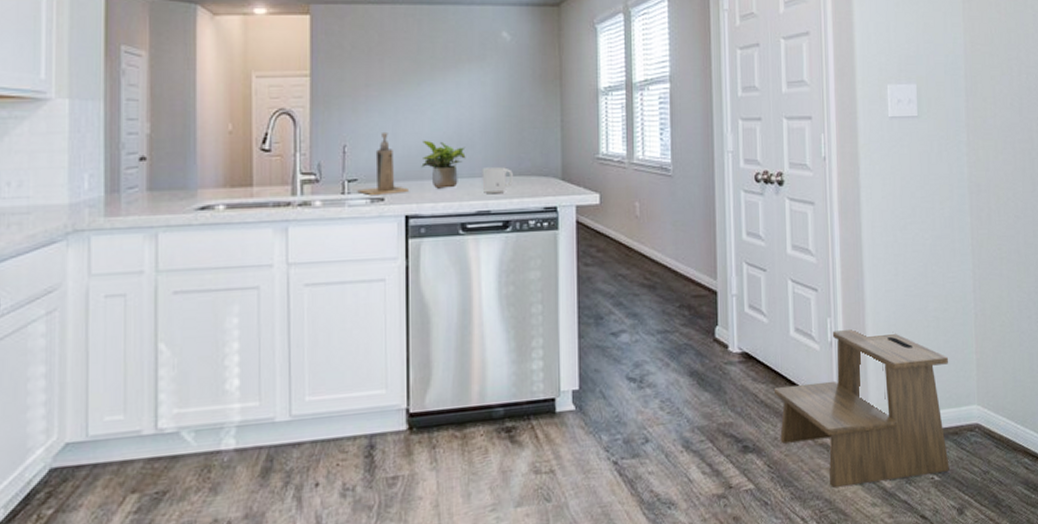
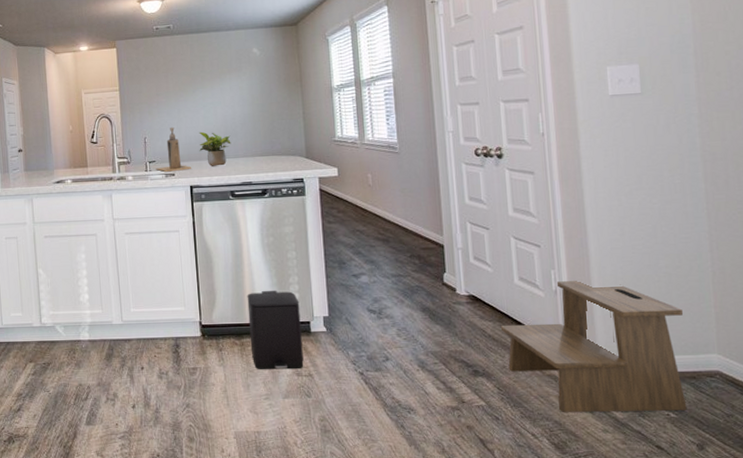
pedal bin: none [474,359,544,471] -> present [247,291,304,370]
mug: present [482,166,514,194] -> none [243,149,269,170]

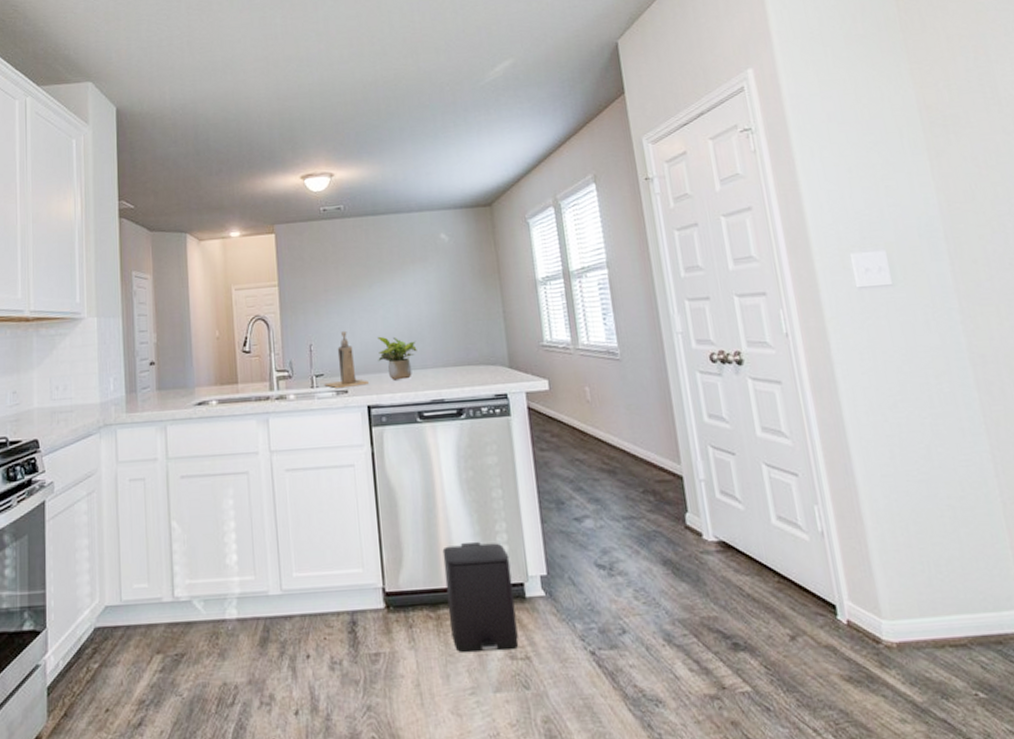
step stool: present [500,281,687,412] -> none [760,519,998,697]

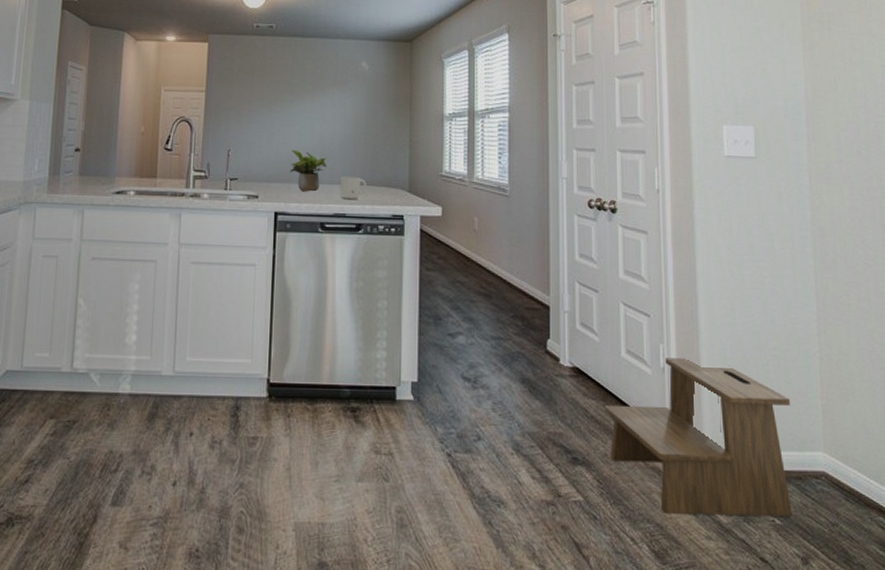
soap dispenser: present [324,330,370,389] -> none [237,140,280,194]
mug: none [433,357,464,384] -> present [339,176,367,200]
pedal bin: present [442,542,519,653] -> none [324,346,386,446]
step stool: none [760,519,998,697] -> present [604,358,792,516]

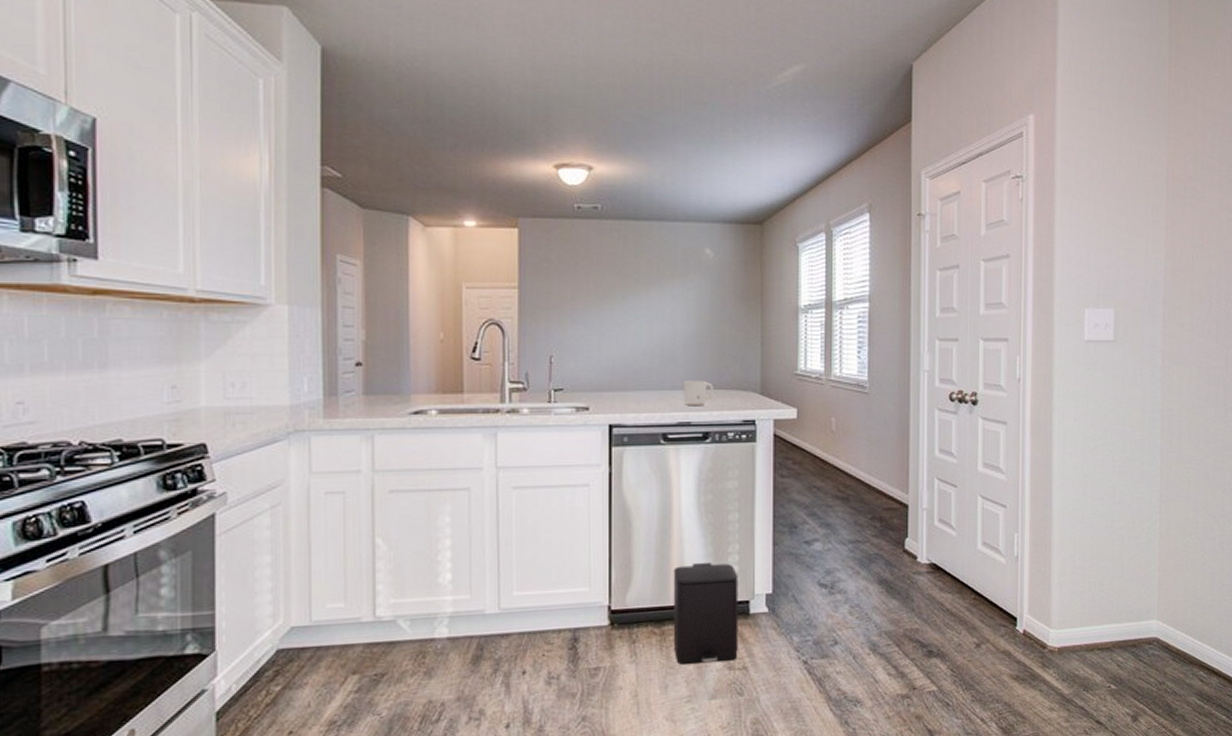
potted plant: present [290,149,327,193] -> none [625,352,668,401]
pedal bin: none [324,346,386,446] -> present [673,563,738,666]
step stool: present [604,358,792,516] -> none [959,545,1132,692]

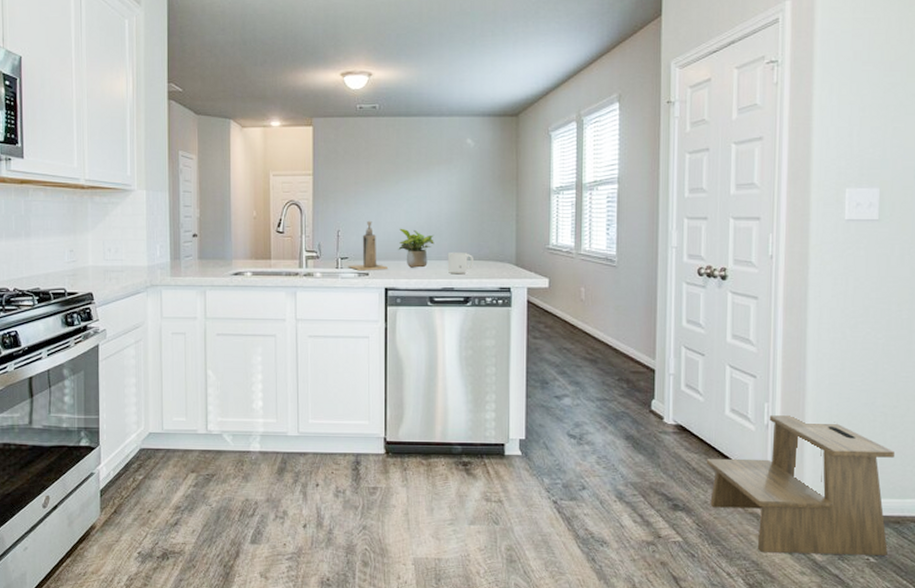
soap dispenser: none [563,343,614,405] -> present [348,220,389,271]
potted plant: none [625,352,668,401] -> present [398,228,434,269]
pedal bin: present [673,563,738,666] -> none [438,408,495,494]
step stool: none [959,545,1132,692] -> present [706,415,896,556]

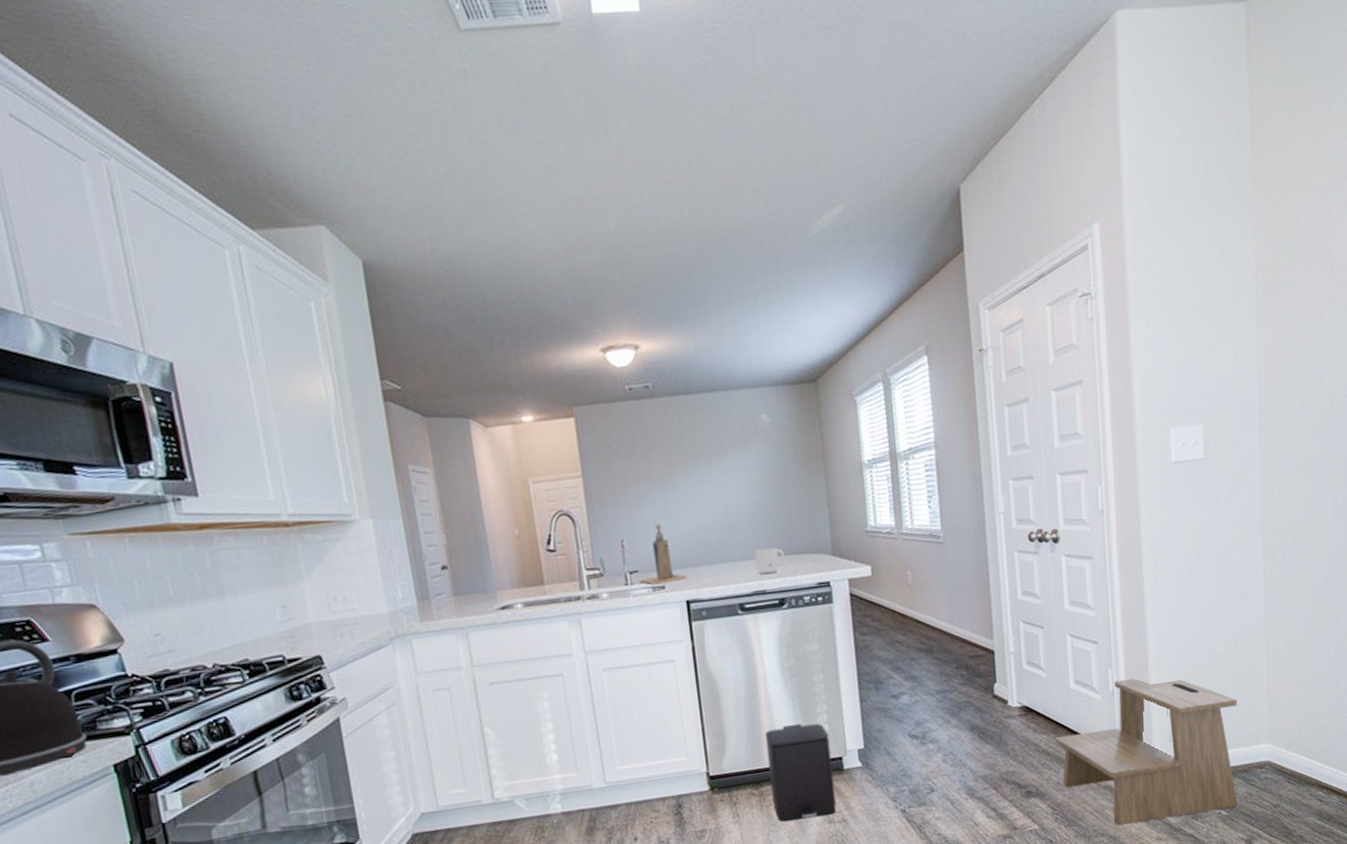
potted plant: present [398,228,434,269] -> none [695,528,738,575]
pedal bin: none [438,408,495,494] -> present [765,723,837,822]

